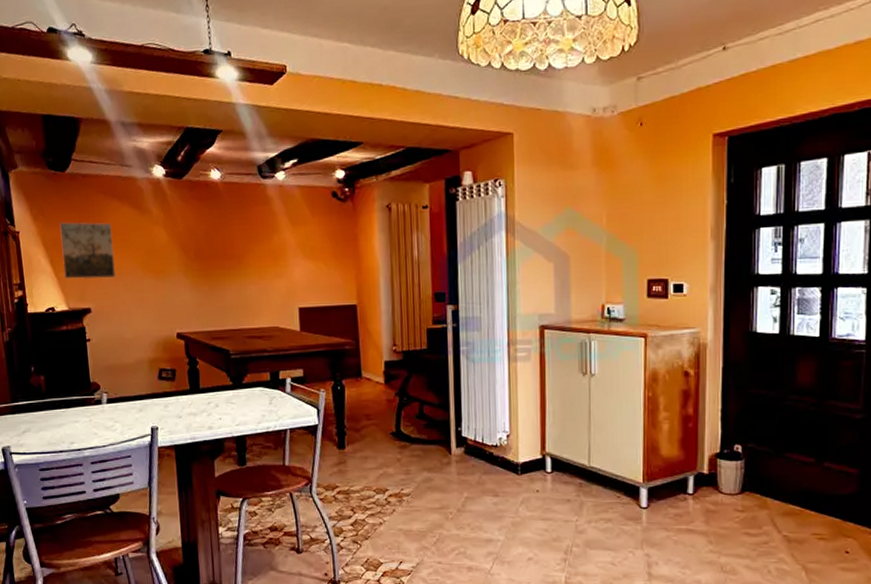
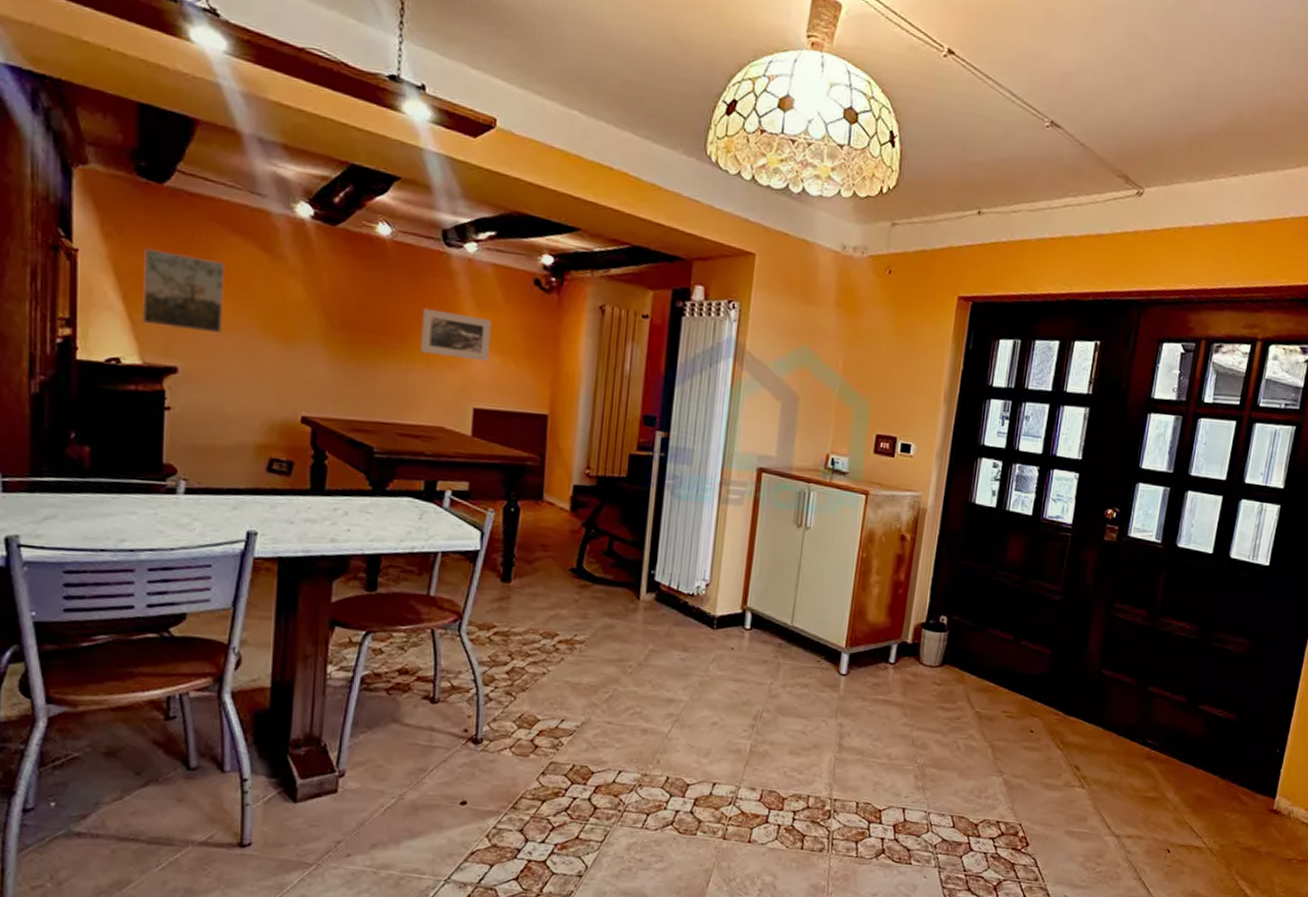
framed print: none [251,231,306,269] -> present [420,308,492,362]

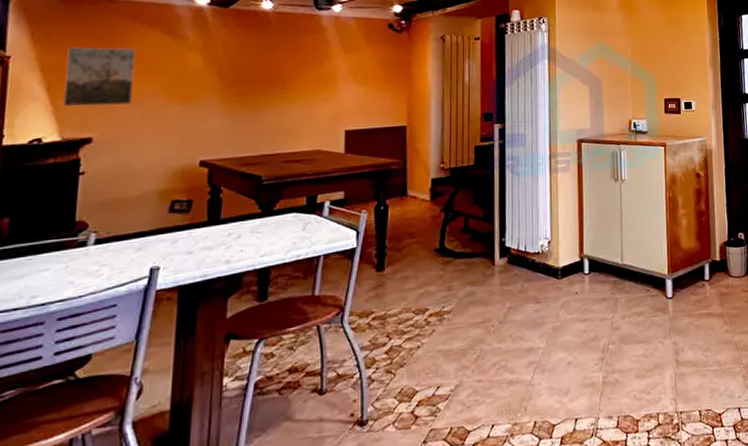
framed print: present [420,308,492,362] -> none [299,58,357,94]

